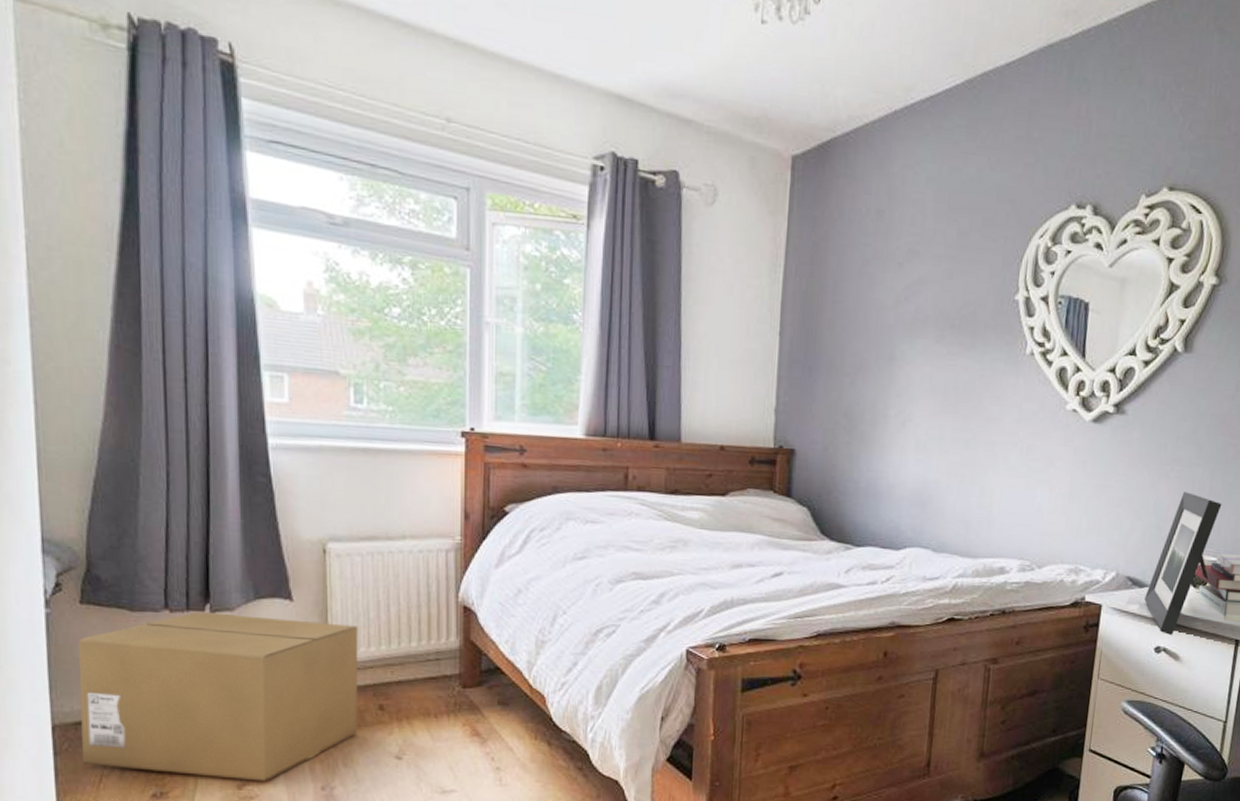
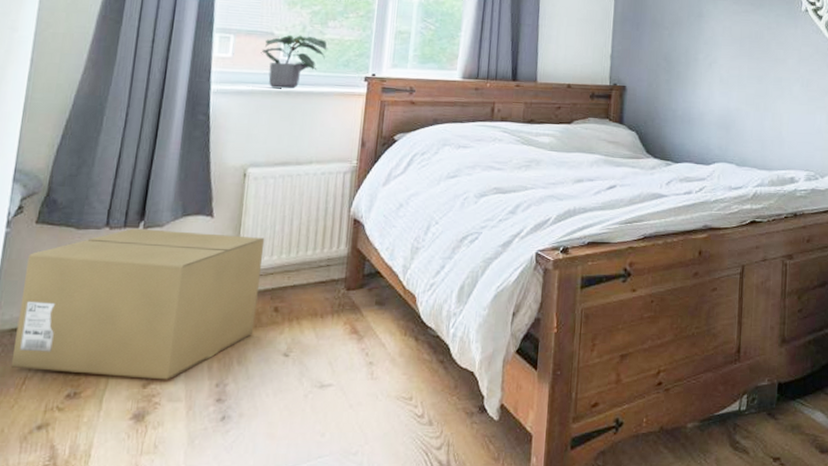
potted plant: none [325,374,410,446] -> present [261,34,328,90]

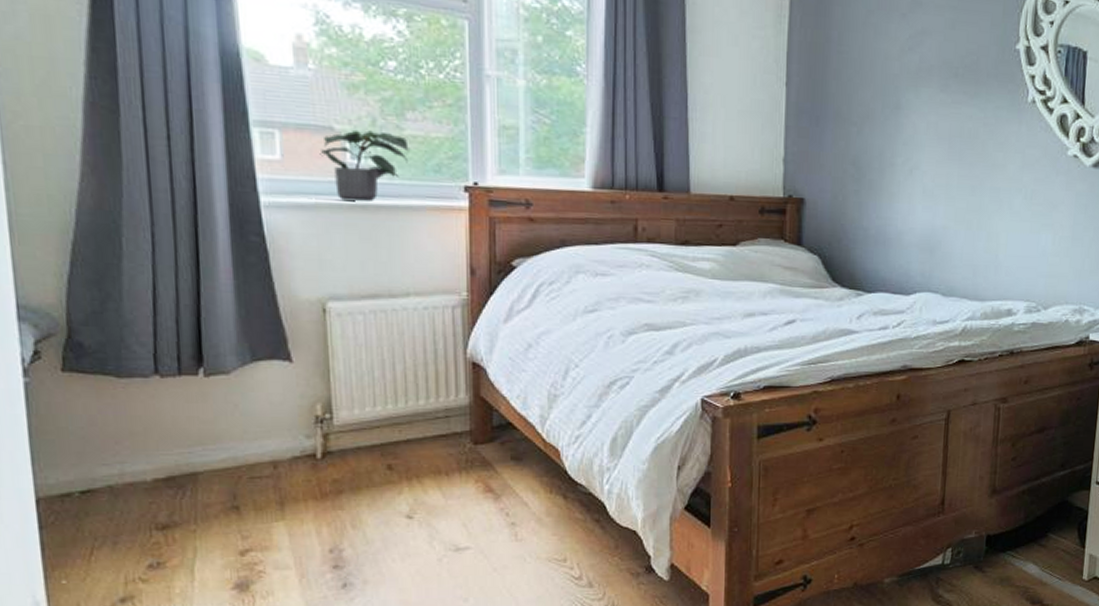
box: present [10,228,265,380] -> none [61,376,366,547]

